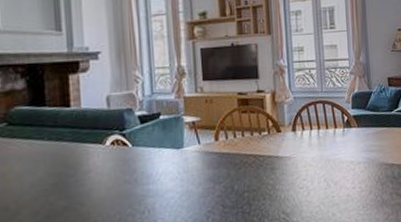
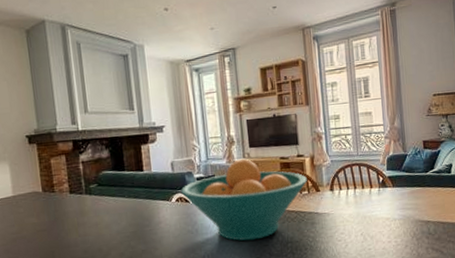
fruit bowl: none [117,93,267,192] -> present [180,158,307,241]

